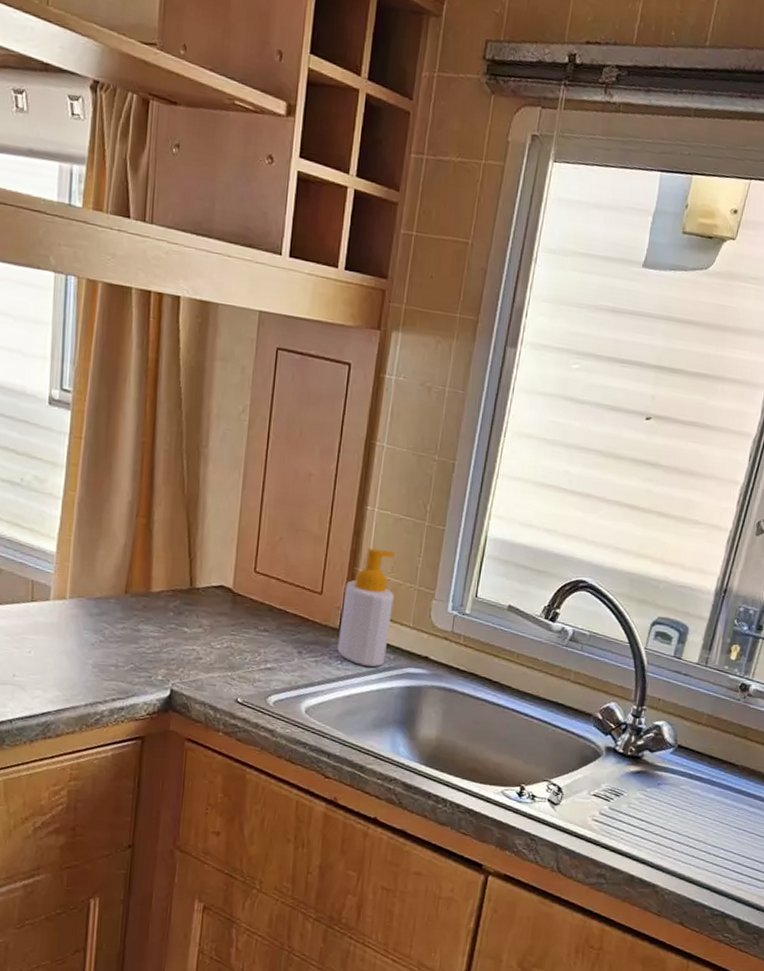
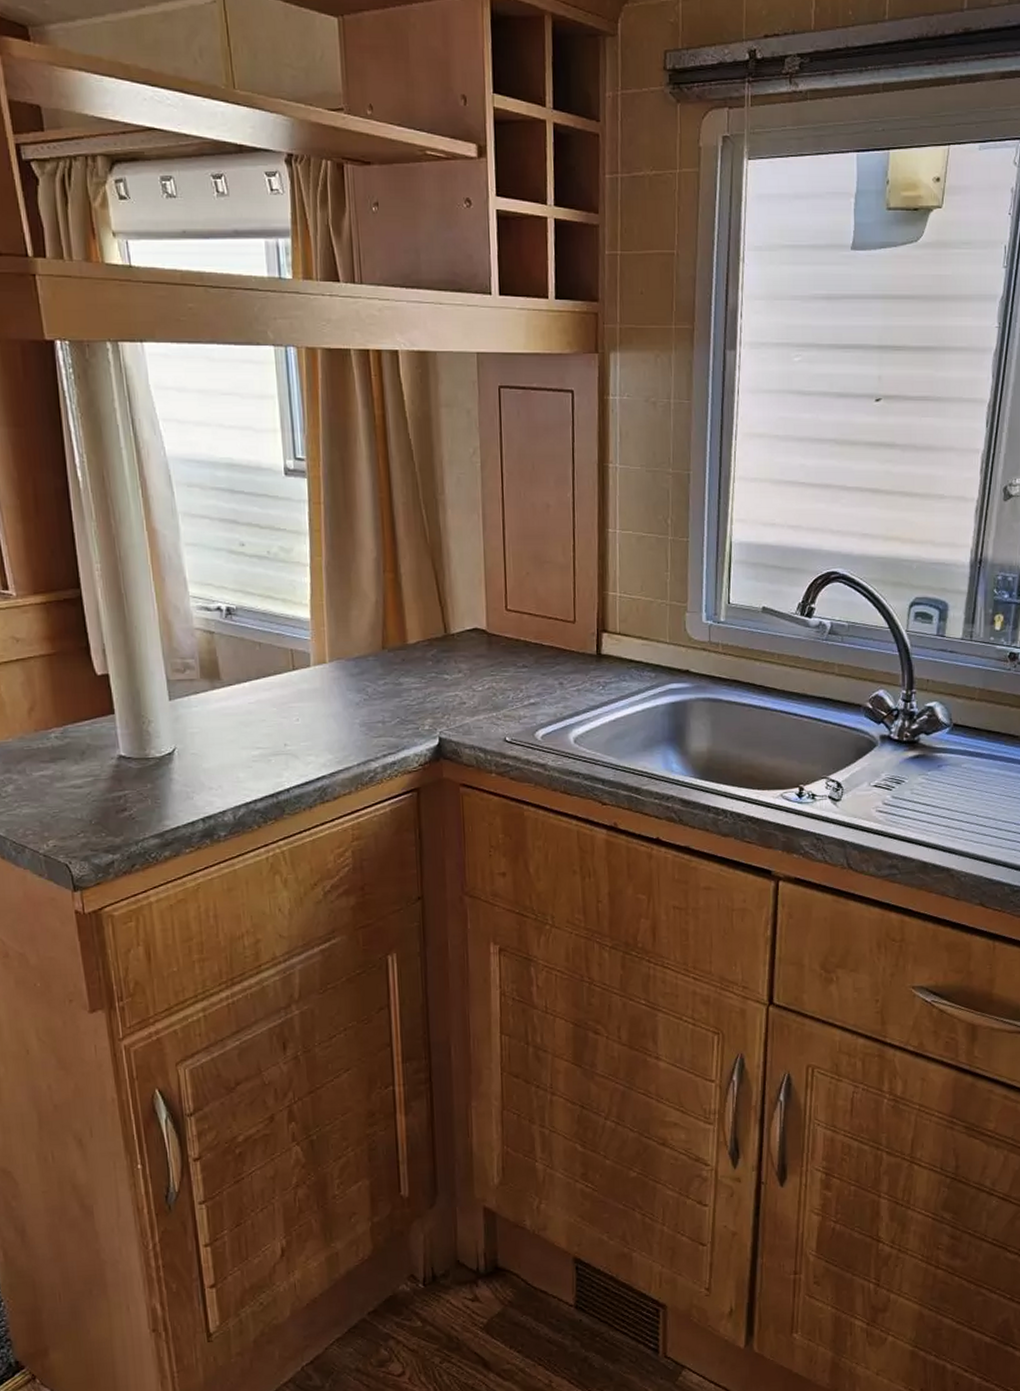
soap bottle: present [337,548,395,667] -> none [596,569,647,688]

